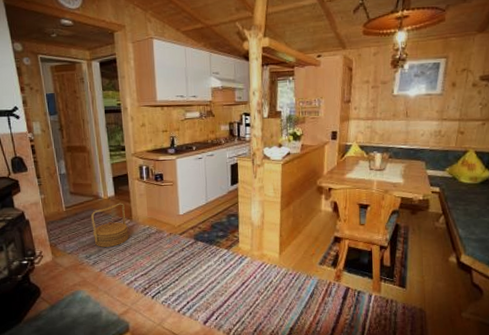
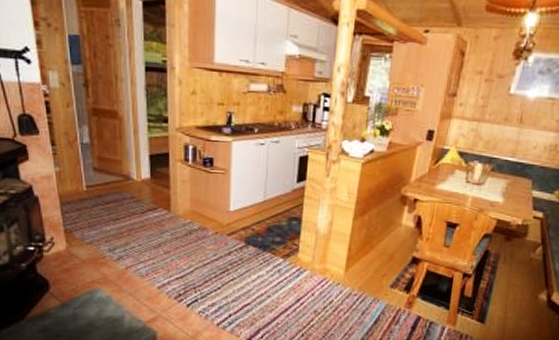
woven basket: present [90,203,129,247] -> none [118,188,164,241]

